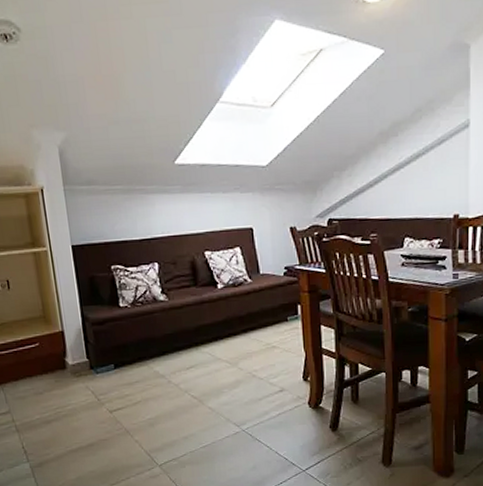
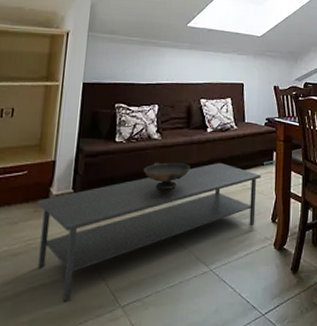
coffee table: none [56,320,286,462] -> present [37,162,261,302]
decorative bowl: none [155,324,205,353] -> present [143,162,191,189]

